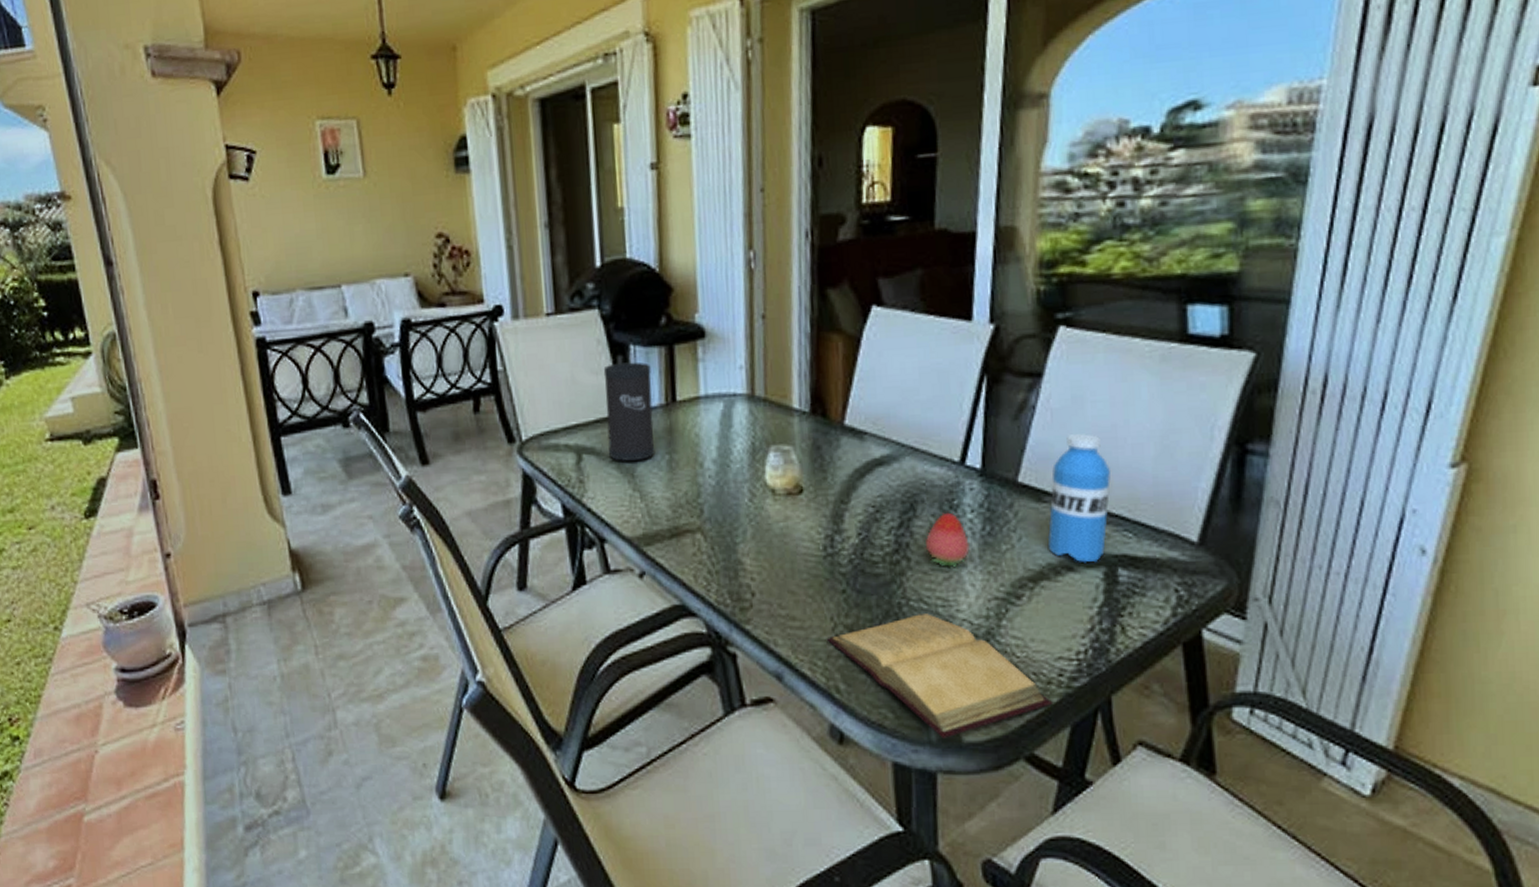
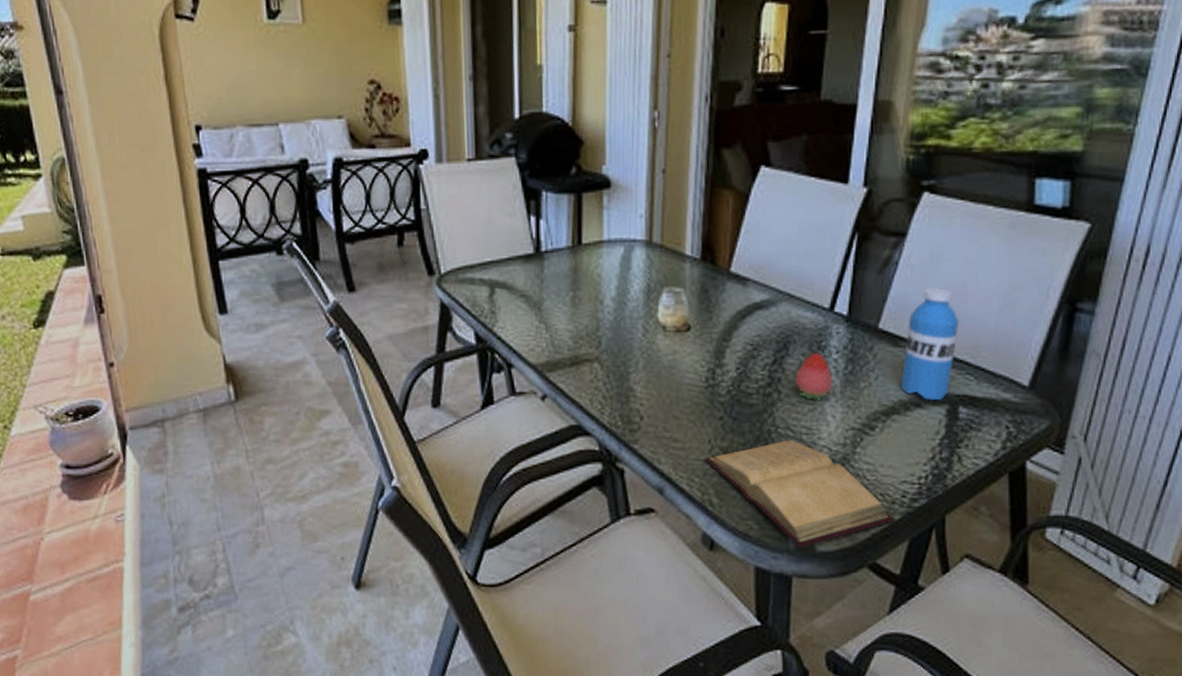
speaker: present [603,362,655,461] -> none [517,207,561,296]

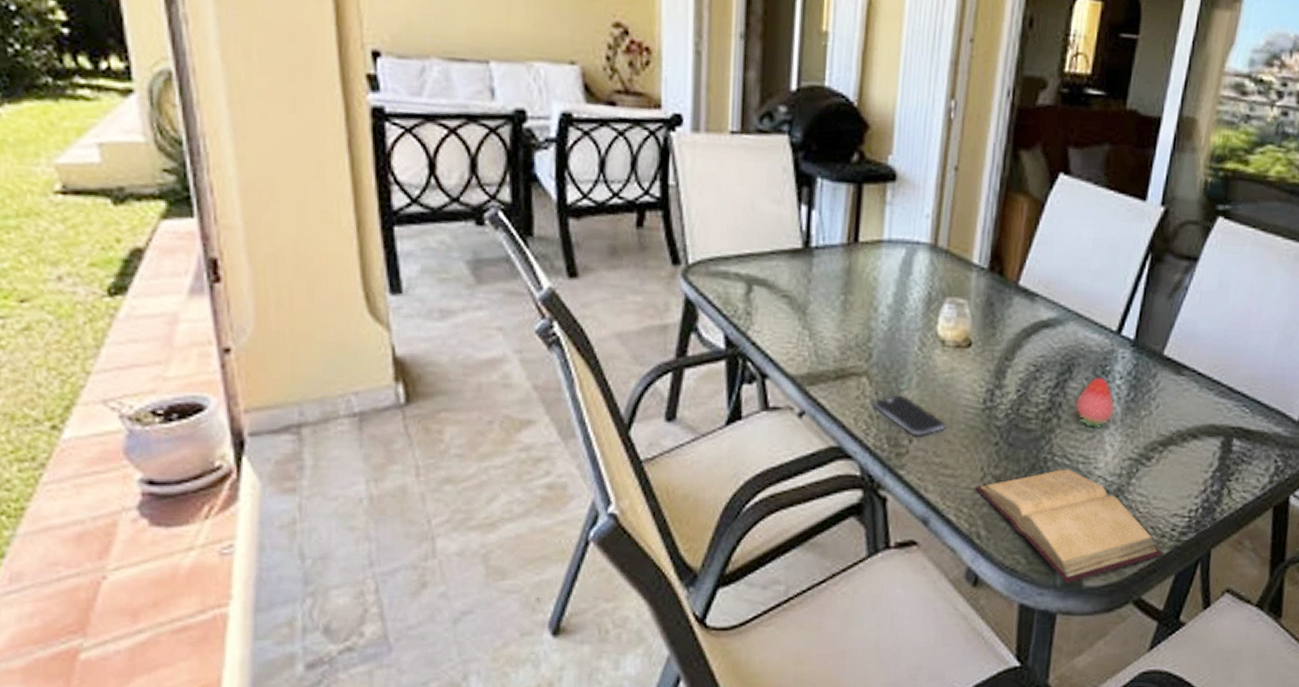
smartphone: none [606,377,673,414] -> present [874,395,946,436]
water bottle: present [900,287,958,401] -> none [1179,315,1240,433]

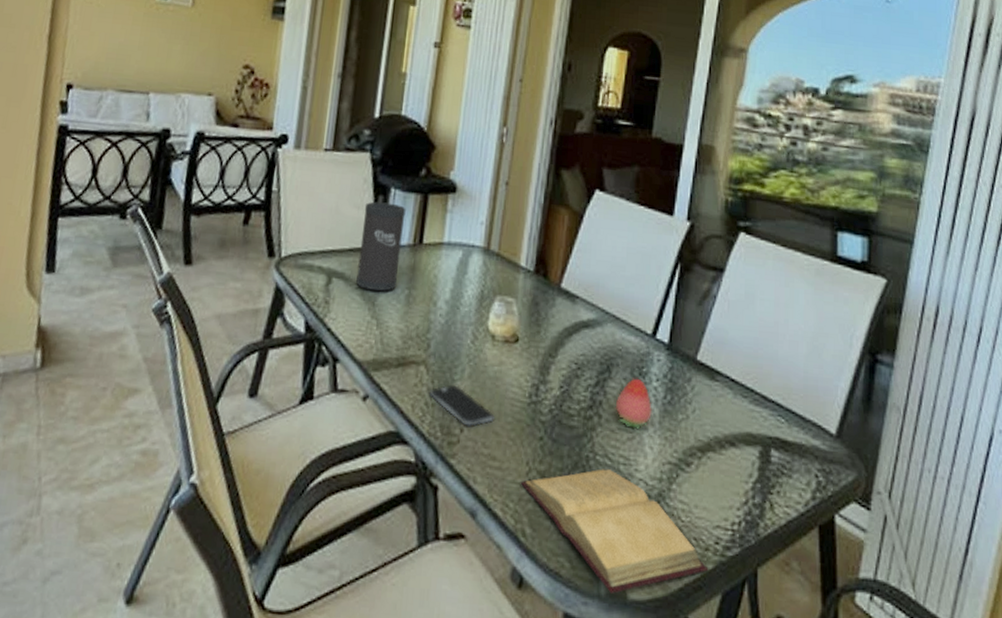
speaker: none [782,194,837,298] -> present [356,201,406,291]

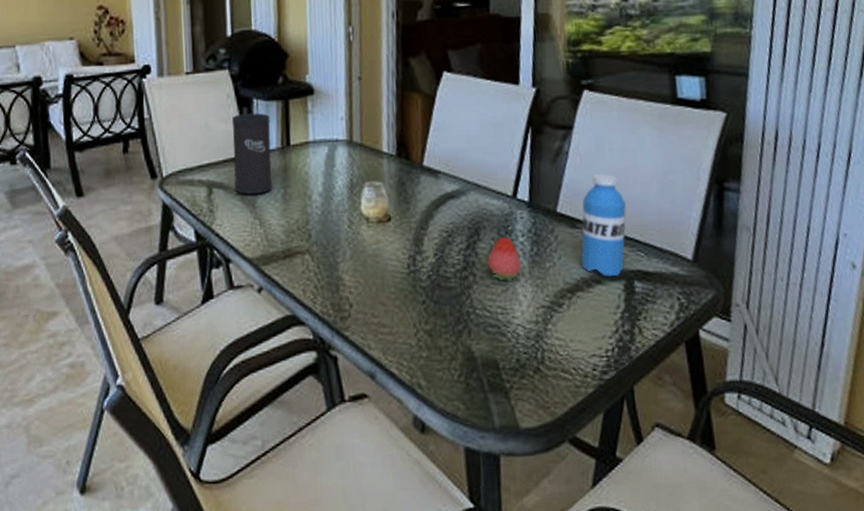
smartphone: present [429,385,495,427] -> none [317,267,379,301]
book: present [520,469,709,594] -> none [410,320,590,426]
water bottle: none [716,324,771,442] -> present [580,173,626,277]

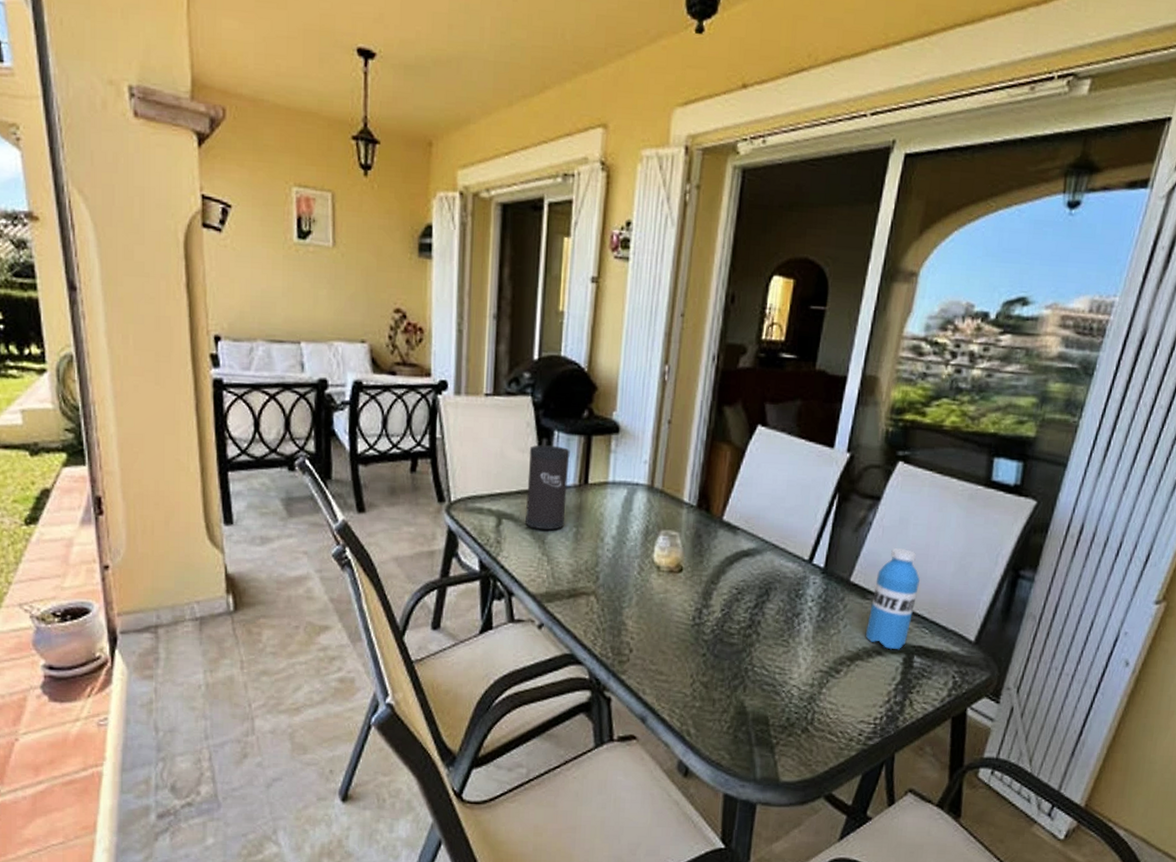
fruit: present [487,236,522,282] -> none [772,599,807,644]

